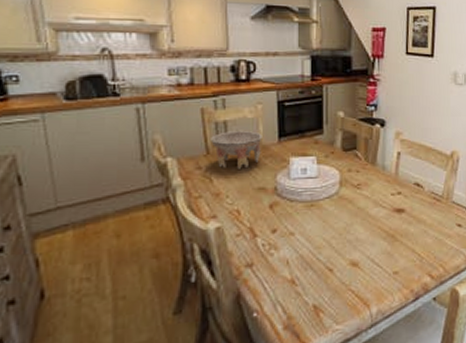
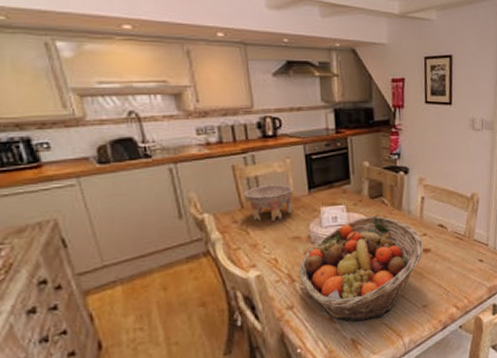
fruit basket: none [262,169,398,286] -> present [299,215,424,322]

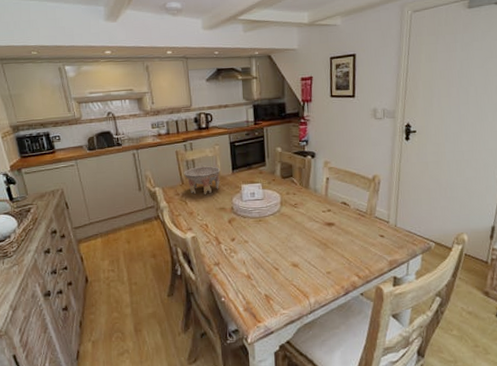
fruit basket: present [299,215,424,322] -> none [224,192,328,281]

